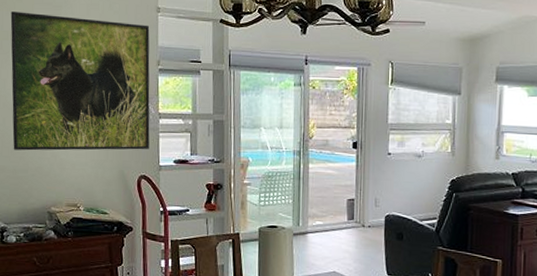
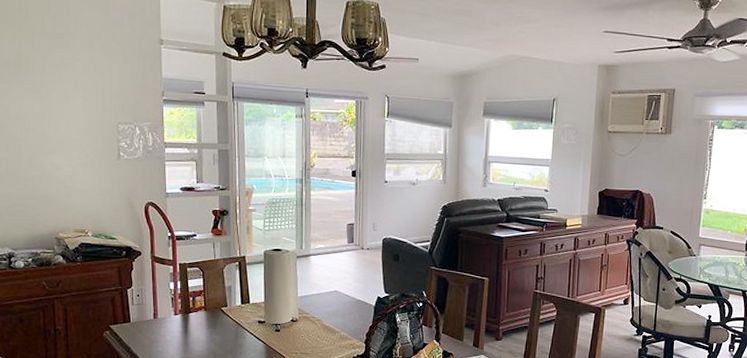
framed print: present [10,11,150,151] -> none [10,40,156,179]

